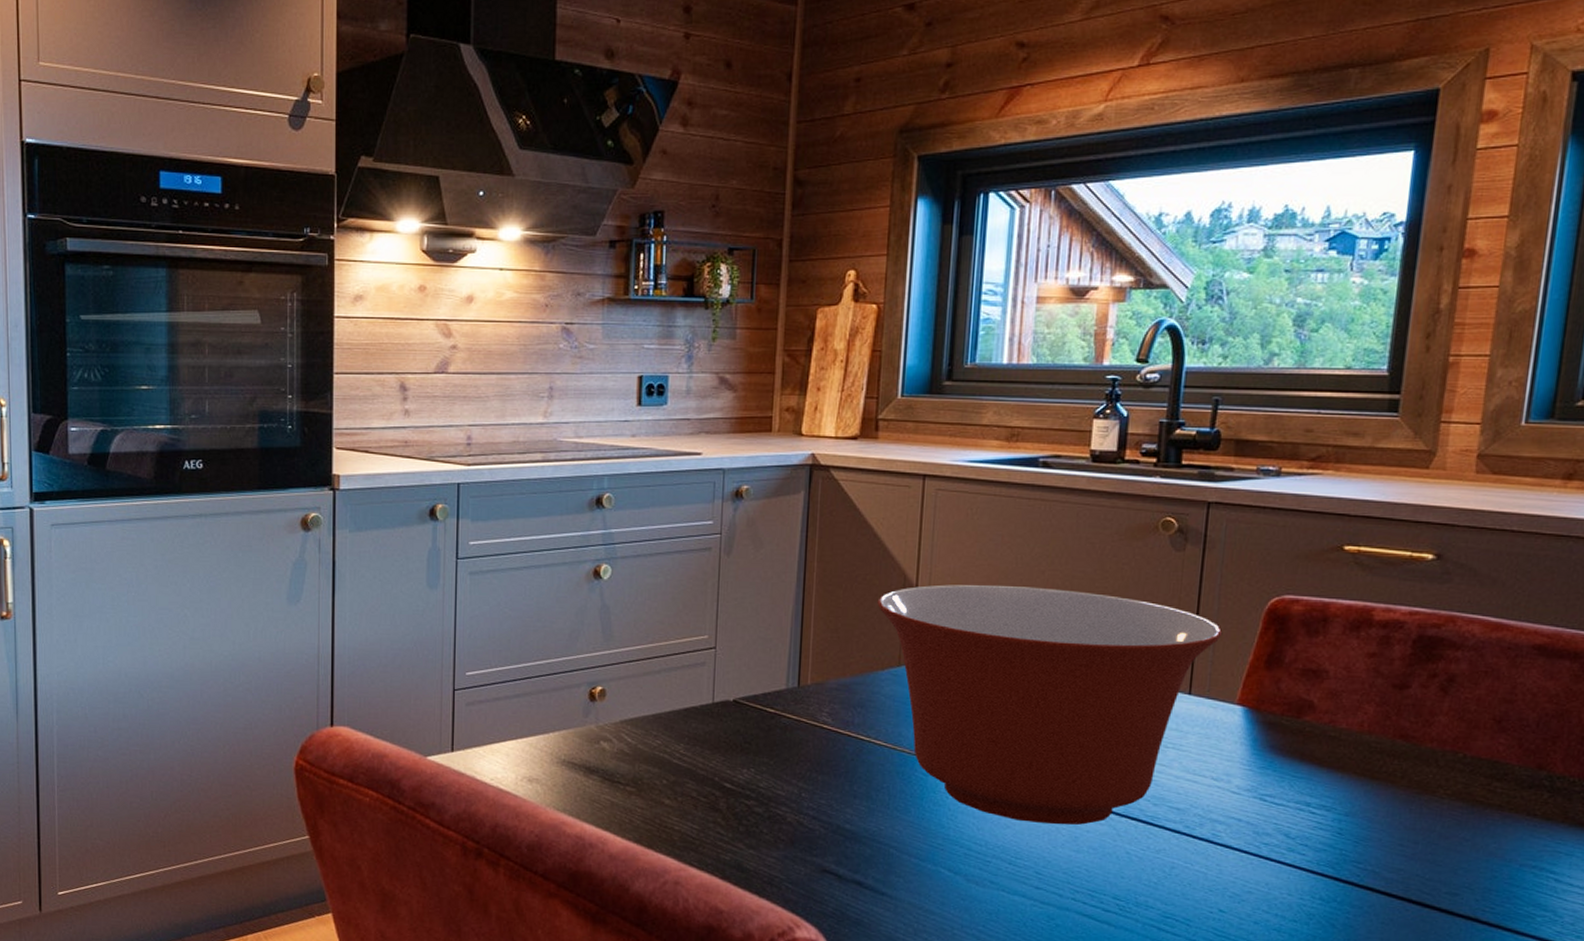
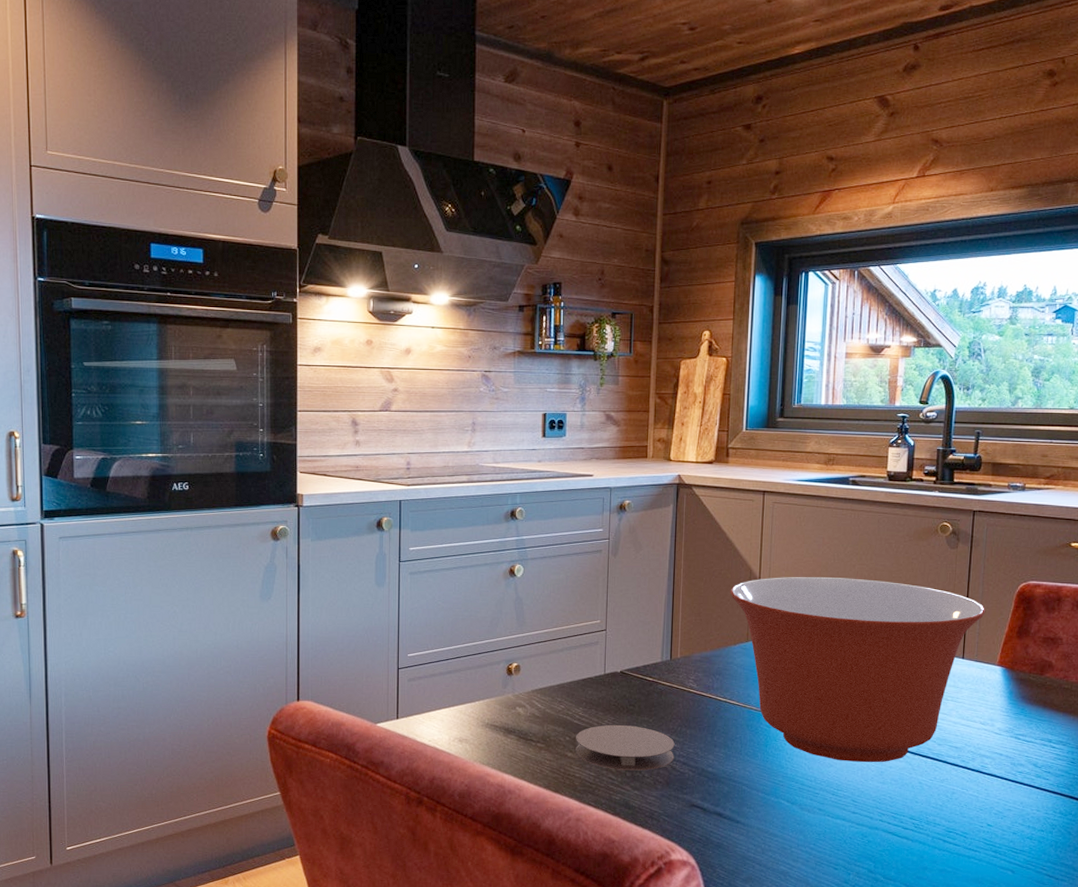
coaster: none [674,766,802,825] -> present [575,724,675,771]

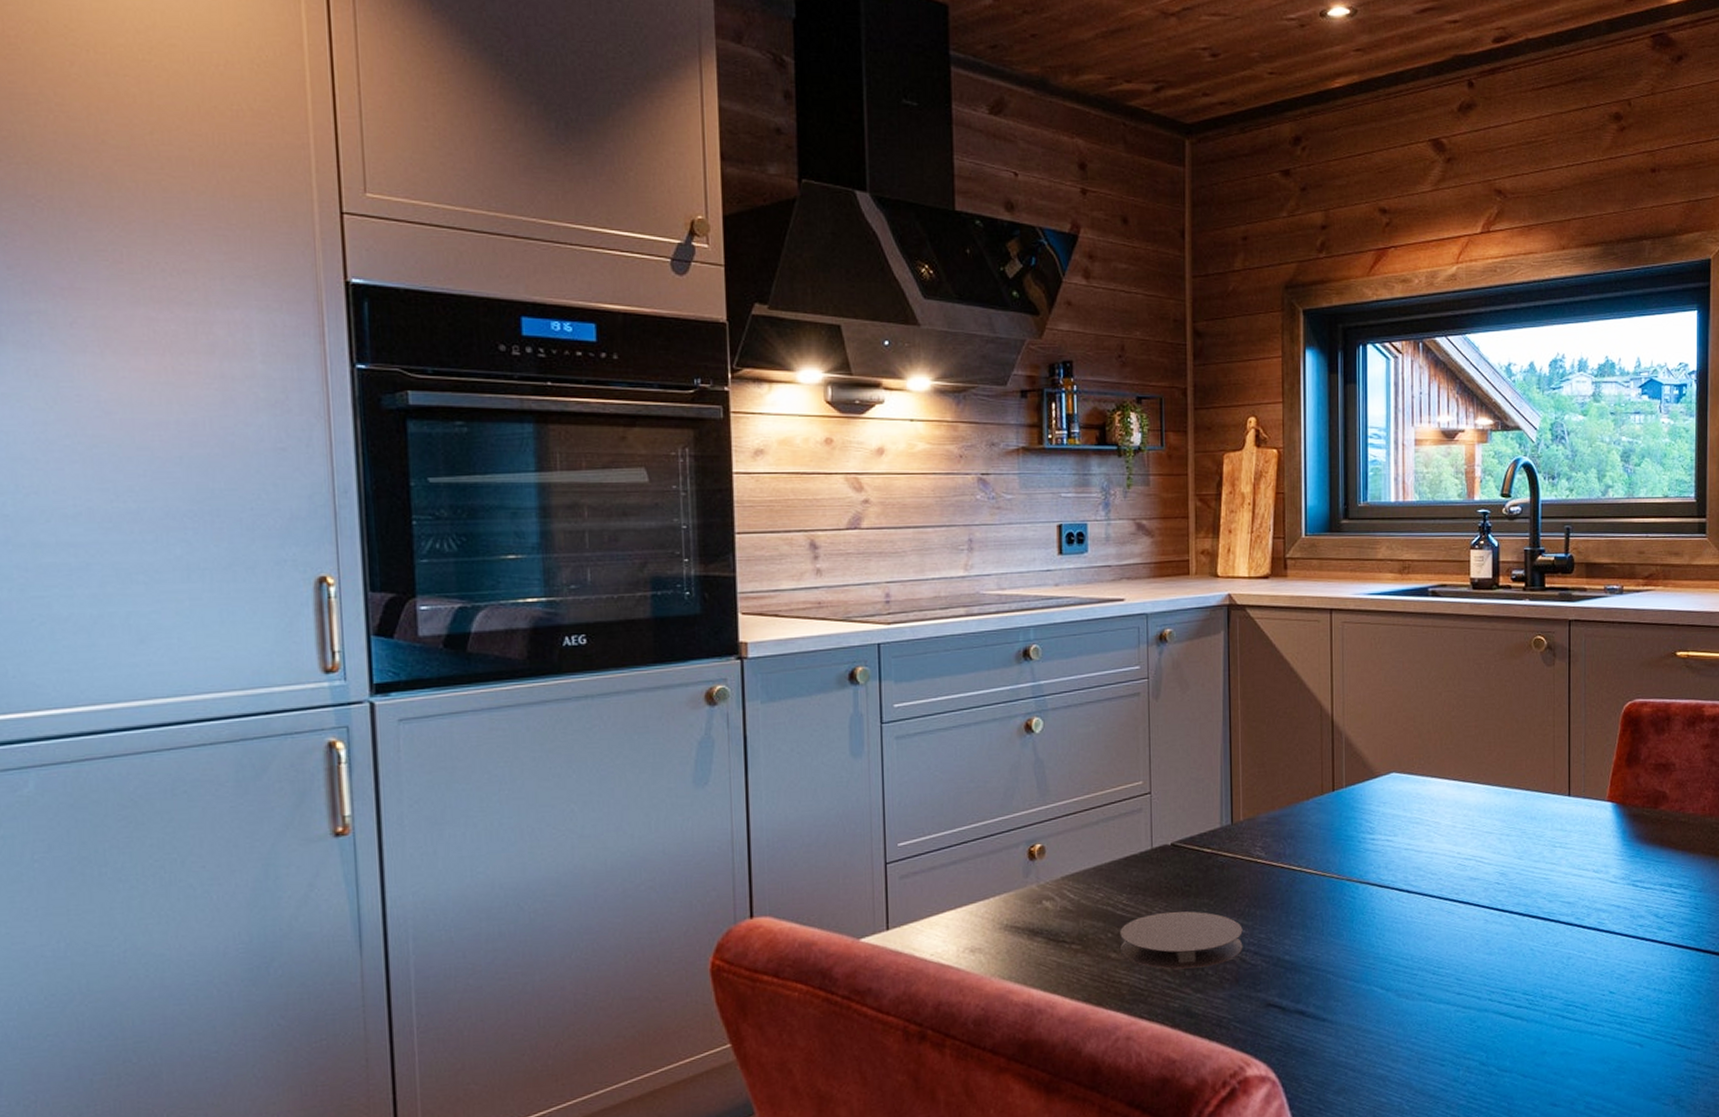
mixing bowl: present [730,576,986,763] -> none [1298,708,1591,932]

